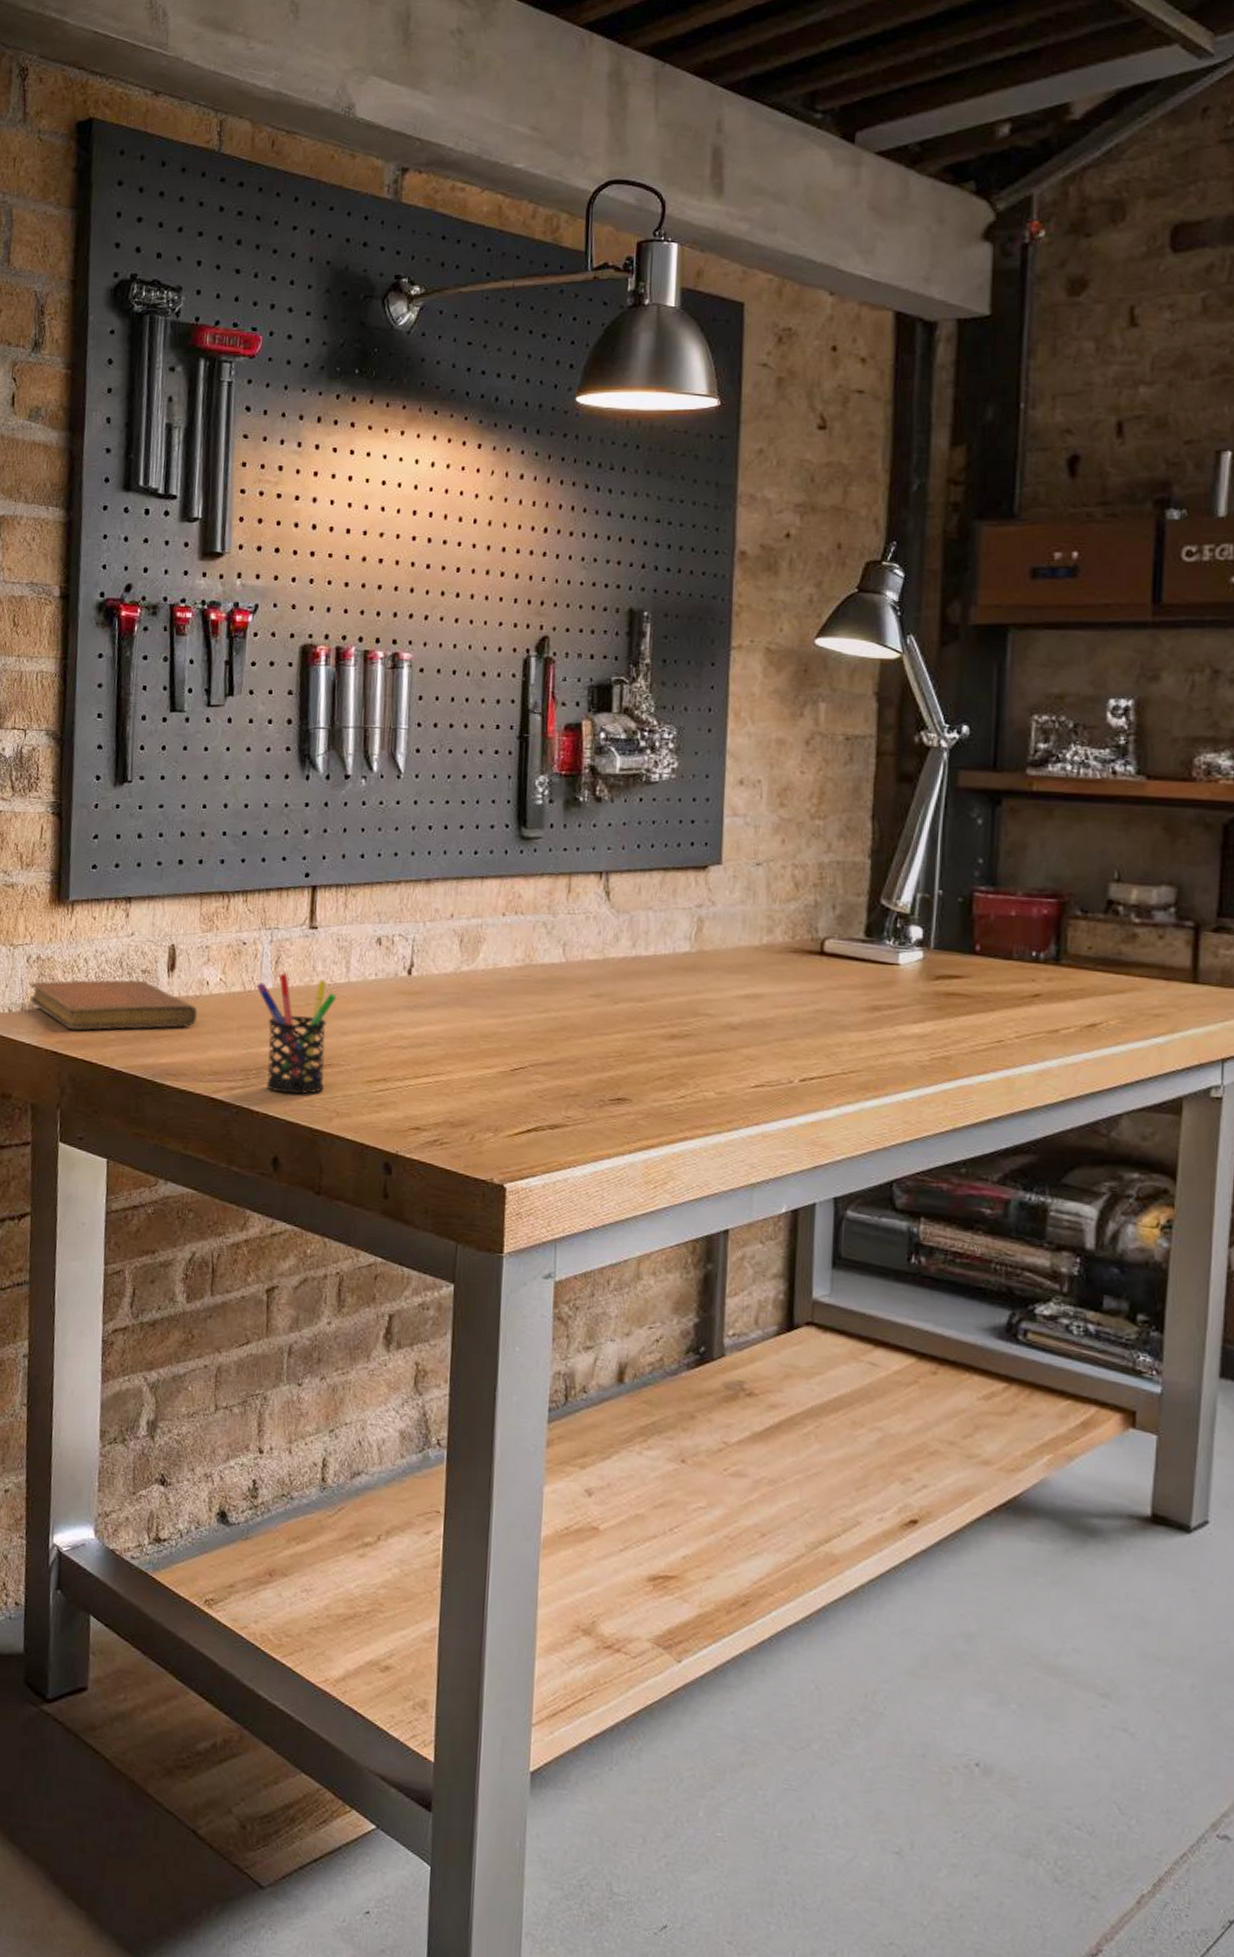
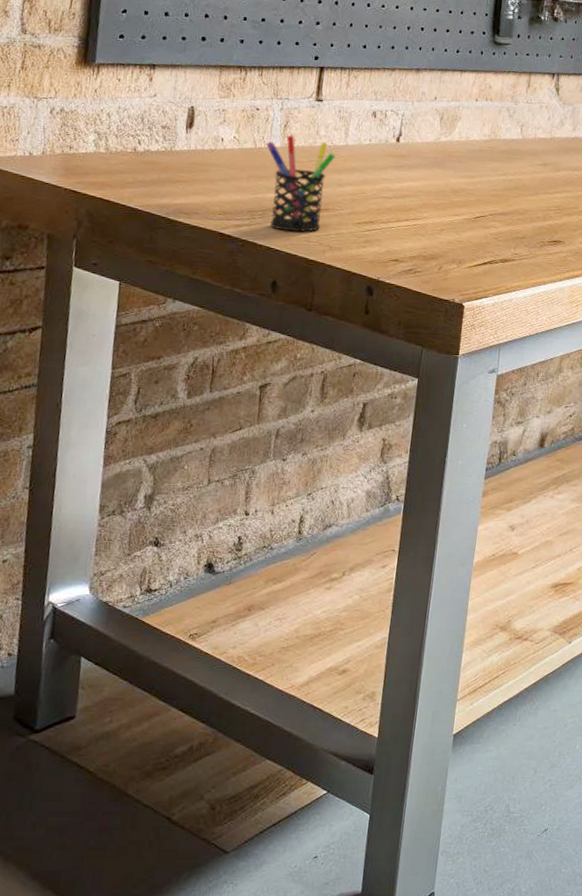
notebook: present [30,979,198,1031] -> none [51,130,212,175]

